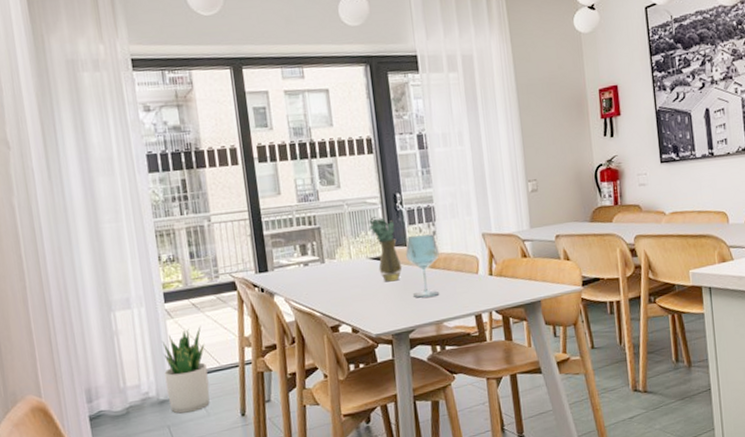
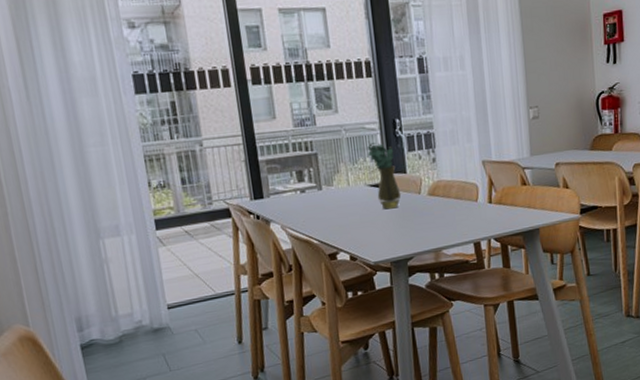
planter: present [162,326,210,414] -> none [154,254,206,342]
wine glass: present [405,234,440,298] -> none [404,161,439,226]

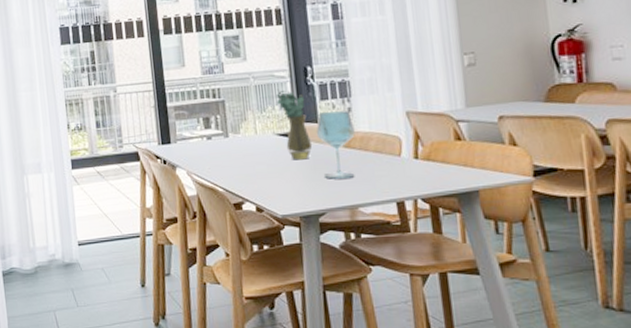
wine glass: none [404,161,439,226] -> present [316,110,355,179]

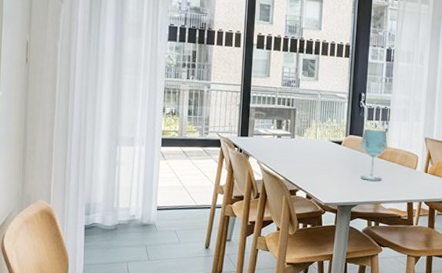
vase: present [276,89,313,160] -> none [335,106,356,163]

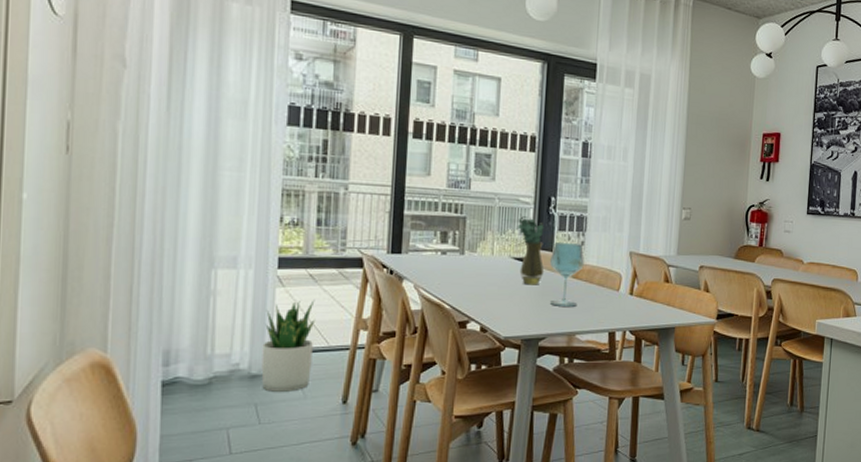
planter: none [150,170,187,238] -> present [261,300,316,392]
vase: none [335,106,356,163] -> present [518,213,544,285]

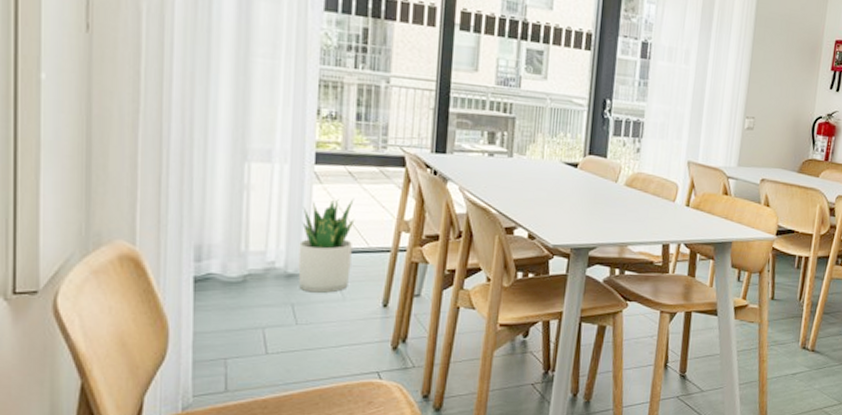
vase: present [518,213,544,285] -> none [570,116,598,193]
wine glass: present [549,241,584,307] -> none [601,147,640,216]

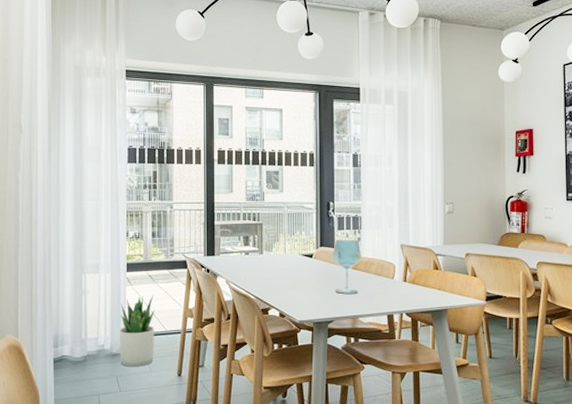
wine glass: none [601,147,640,216] -> present [332,239,362,294]

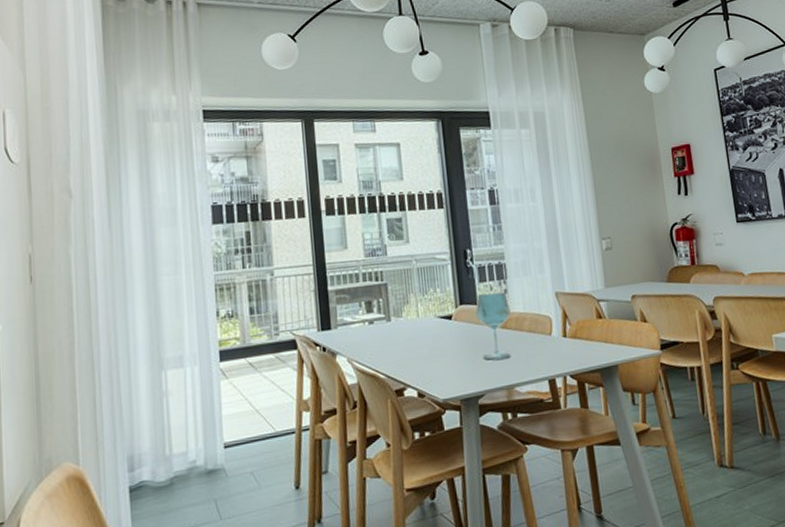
planter: present [119,295,155,367] -> none [214,387,263,486]

